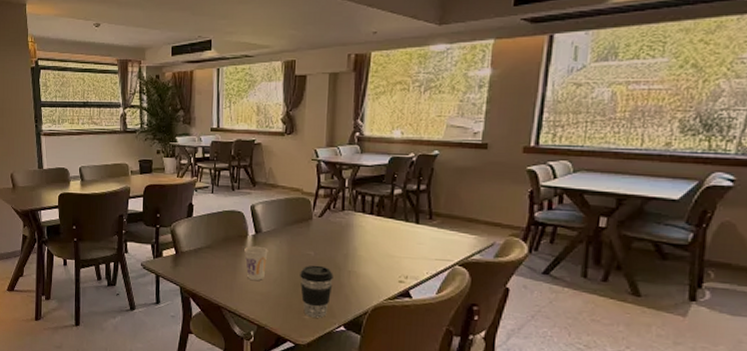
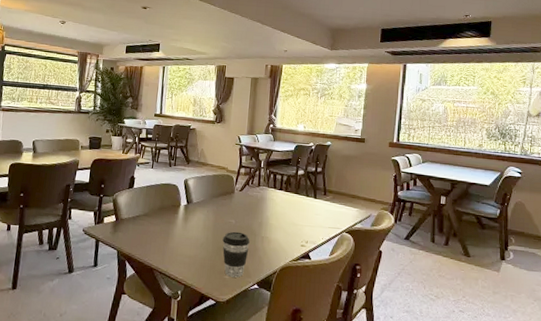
cup: present [244,245,268,280] -> none [177,214,197,245]

